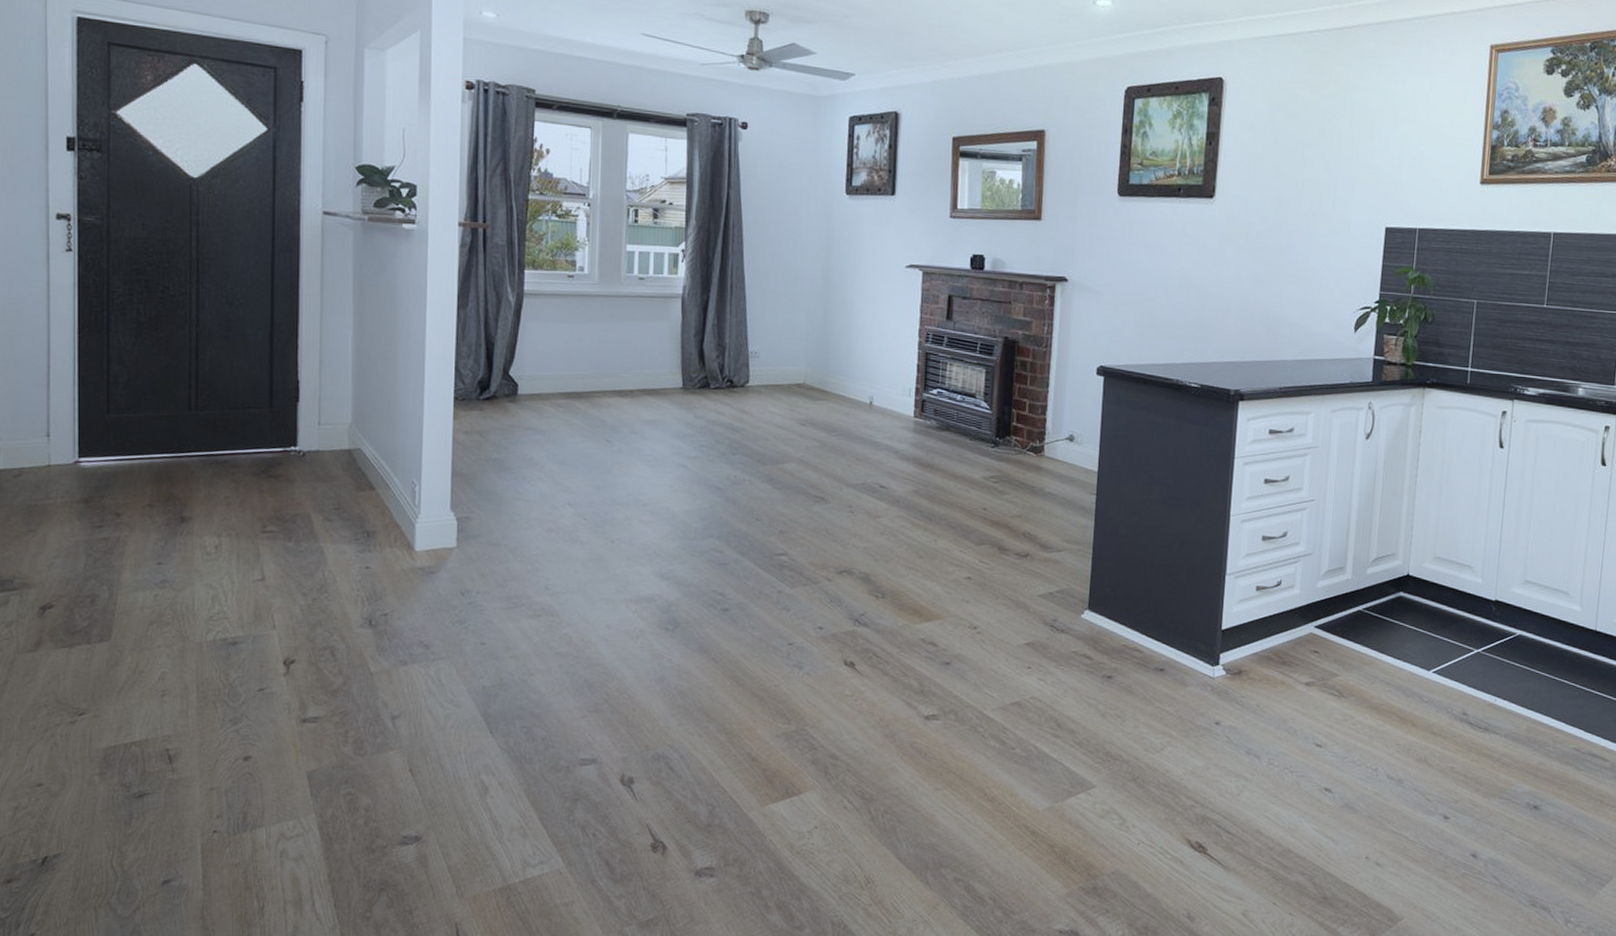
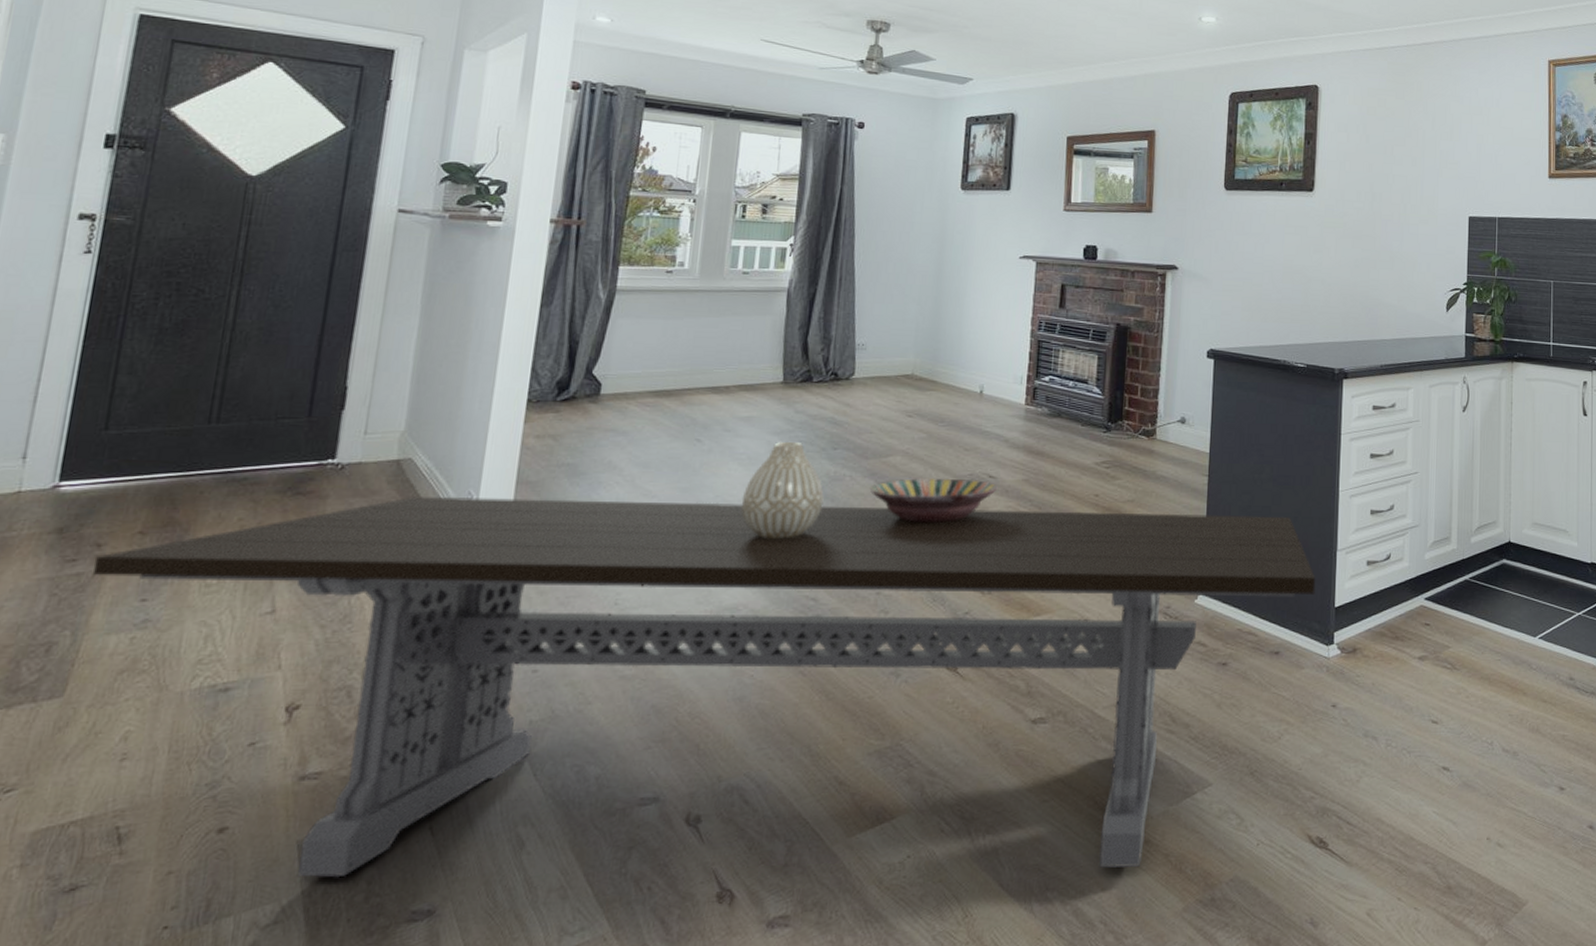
dining table: none [116,483,1203,854] -> present [92,496,1316,878]
vase: none [651,445,726,537] -> present [741,441,824,538]
serving bowl: none [767,485,889,529] -> present [869,478,998,523]

